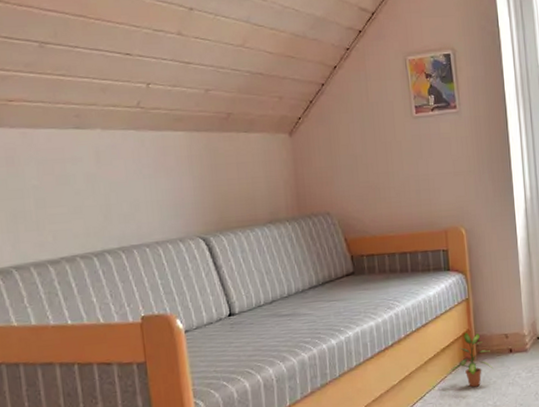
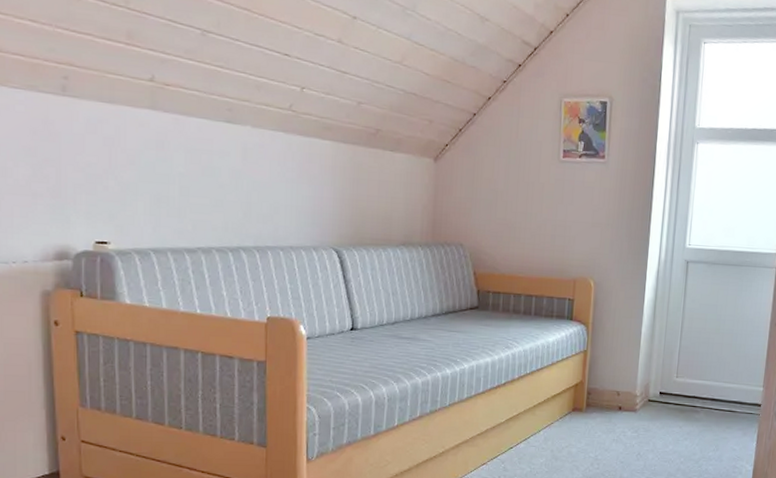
potted plant: present [447,332,494,387] -> none [554,383,601,438]

